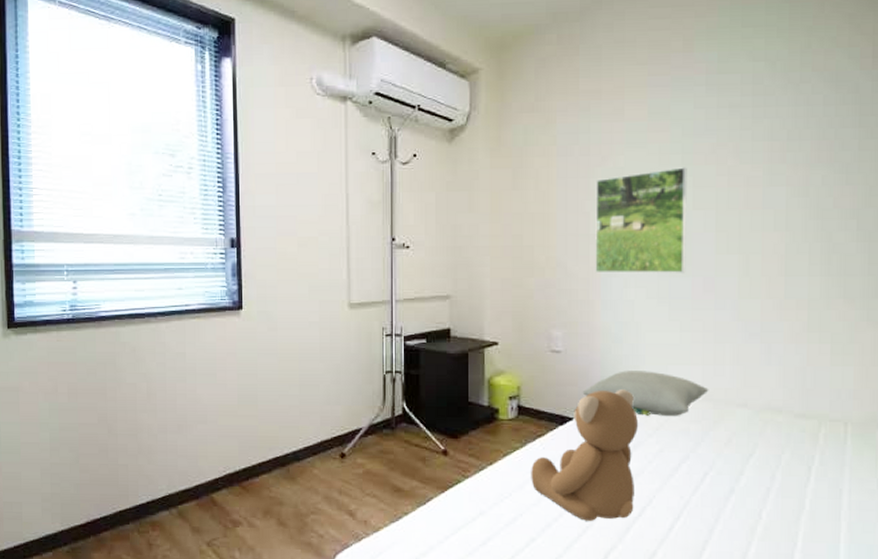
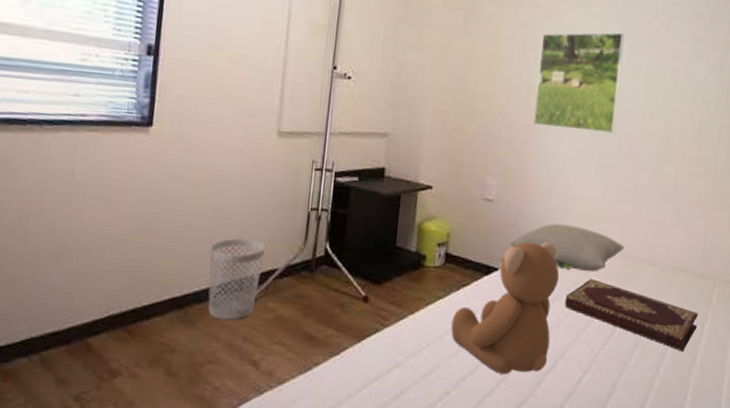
wastebasket: none [302,403,349,476] -> present [208,238,265,320]
book: none [647,424,803,496] -> present [564,279,699,351]

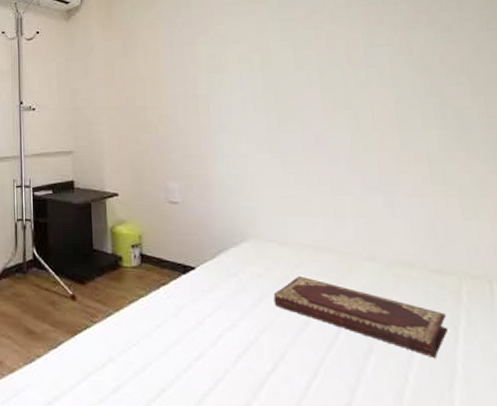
teddy bear: present [451,242,559,374] -> none [157,240,266,374]
pillow: present [509,224,625,271] -> none [202,222,333,268]
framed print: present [533,32,625,133] -> none [199,33,295,130]

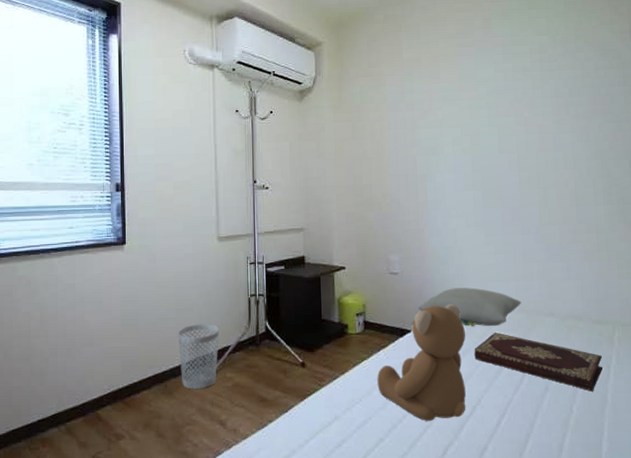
teddy bear: none [157,240,266,374] -> present [377,304,466,421]
pillow: none [202,222,333,268] -> present [417,288,522,326]

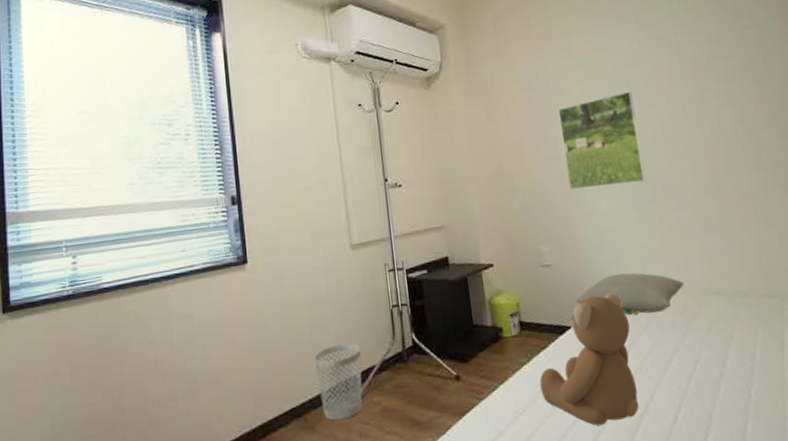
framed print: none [420,119,497,207] -> present [558,91,646,190]
book: present [474,333,604,391] -> none [640,318,777,372]

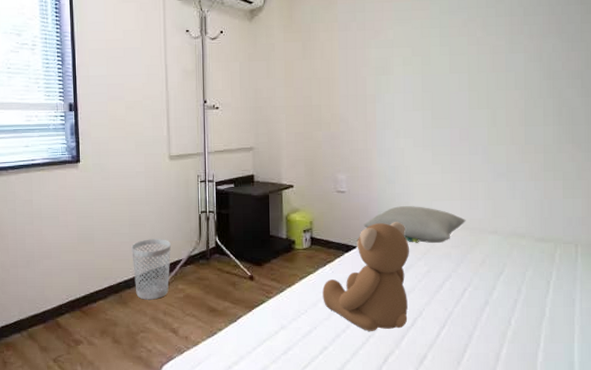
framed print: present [558,91,646,190] -> none [370,39,445,127]

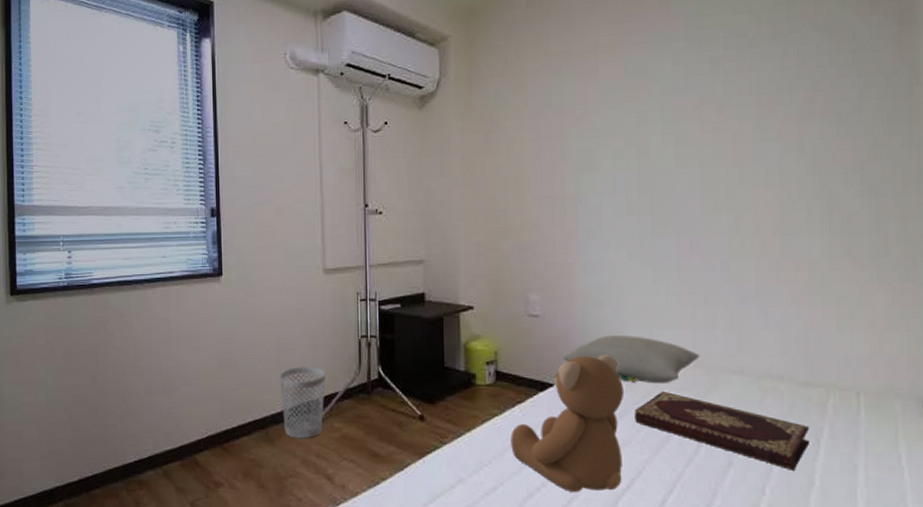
book: none [417,249,543,305] -> present [634,392,811,470]

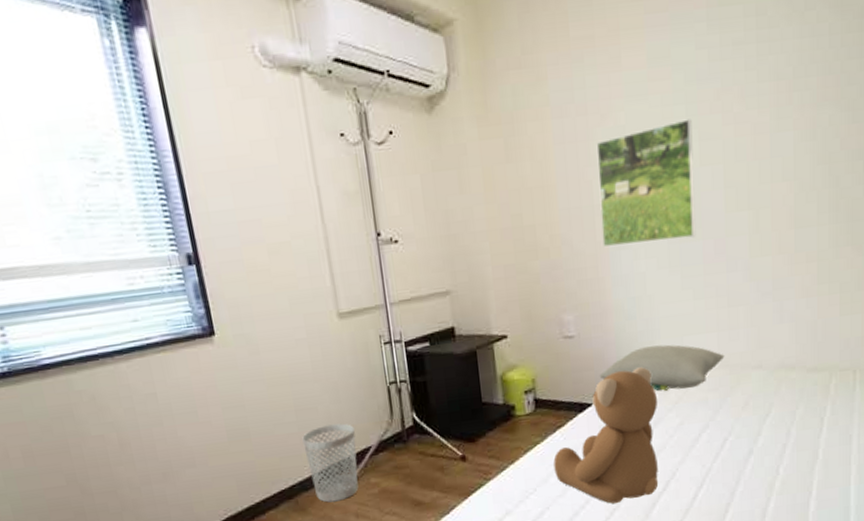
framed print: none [570,125,670,236] -> present [596,119,696,248]
book: present [634,392,811,470] -> none [667,394,816,449]

